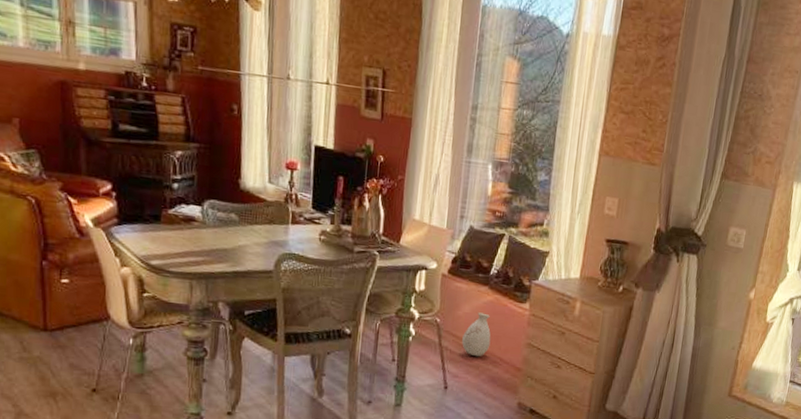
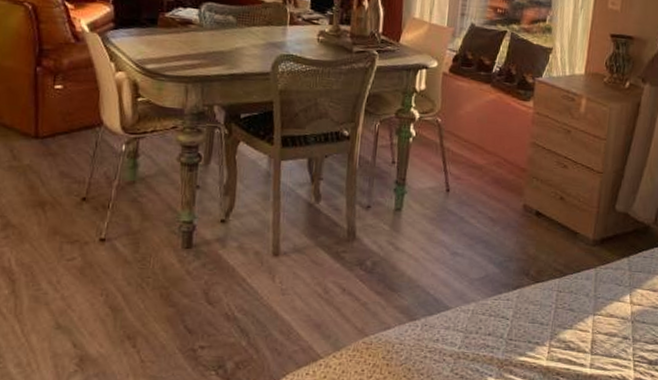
vase: present [462,312,491,357] -> none [464,111,495,158]

